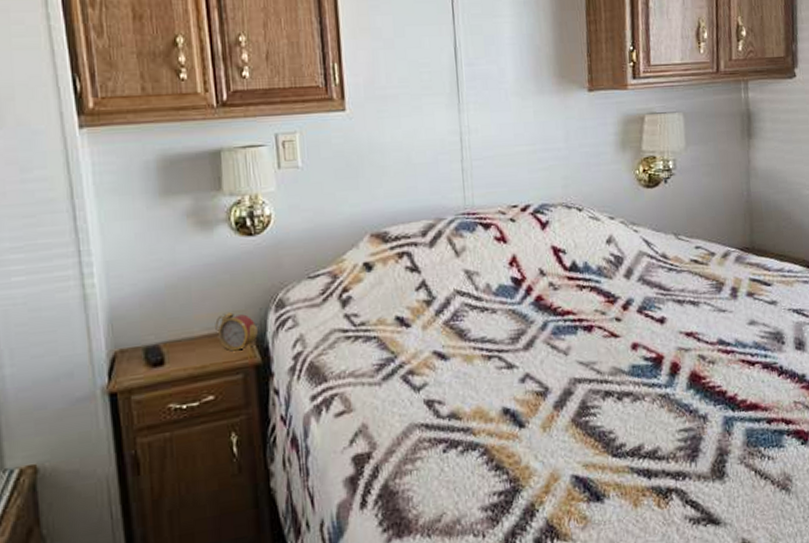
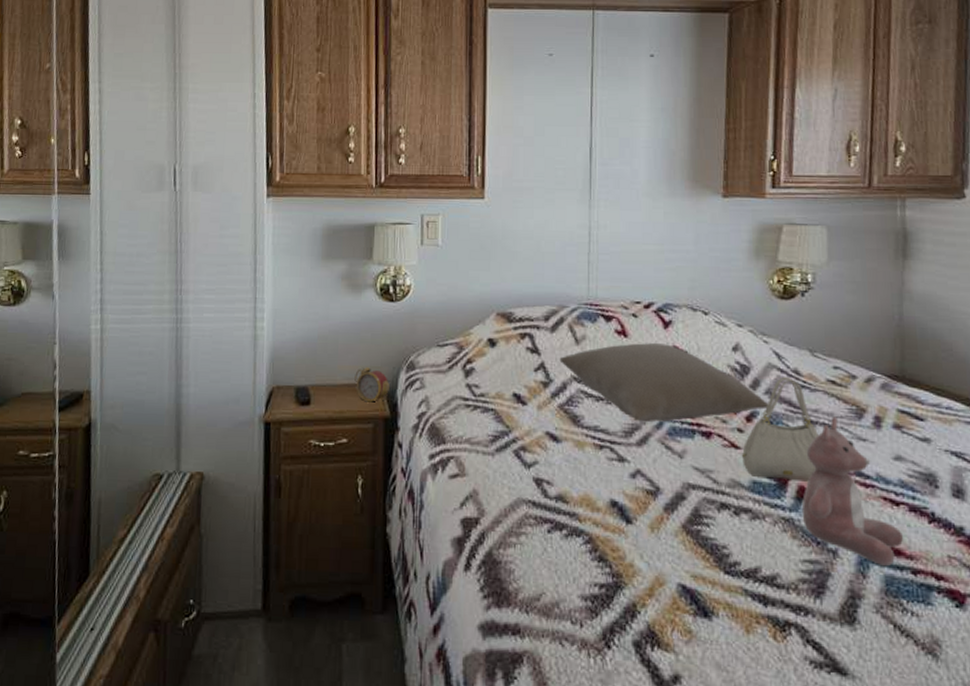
pillow: none [440,245,642,326] -> present [559,343,769,422]
handbag: none [621,261,686,361] -> present [742,376,818,482]
stuffed animal: none [675,293,760,422] -> present [802,416,904,567]

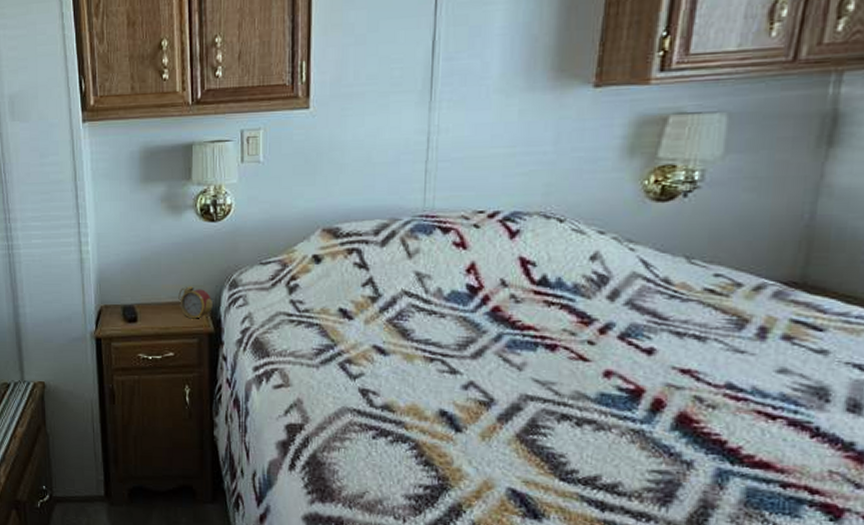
pillow: present [559,343,769,422] -> none [389,255,629,335]
handbag: present [742,376,818,482] -> none [590,285,685,394]
stuffed animal: present [802,416,904,567] -> none [655,328,777,480]

